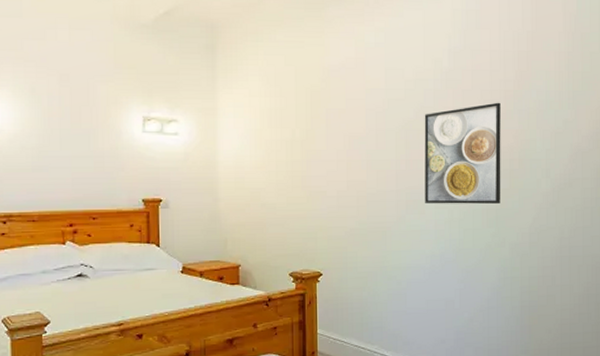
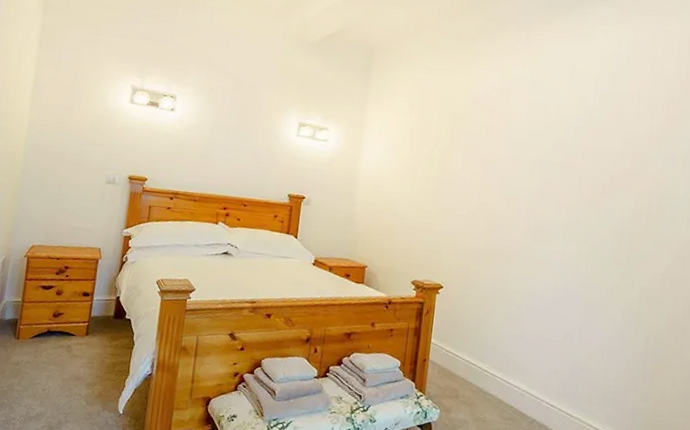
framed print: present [424,102,501,204] -> none [554,145,645,245]

